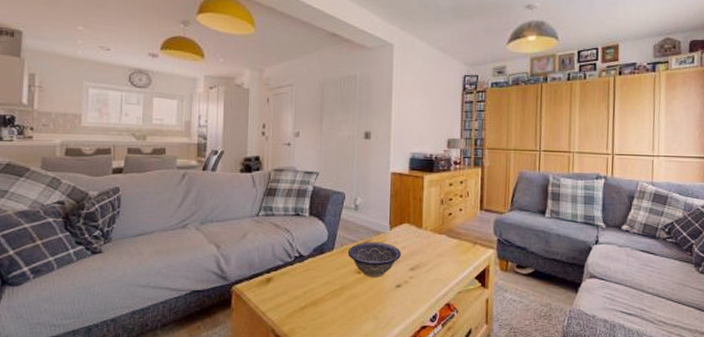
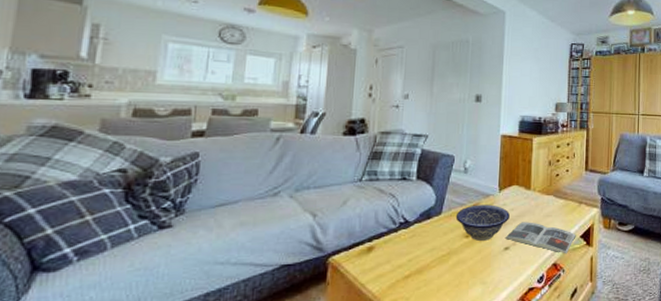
magazine: none [396,260,471,295] -> present [505,222,576,254]

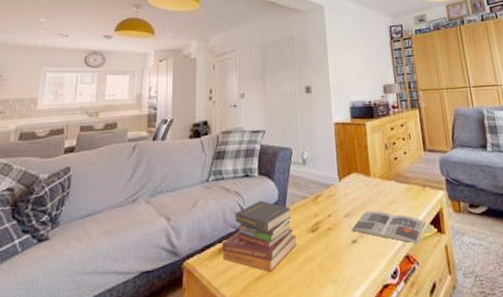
books: none [371,204,450,272] -> present [222,200,297,272]
decorative bowl: present [455,204,510,241] -> none [299,195,353,235]

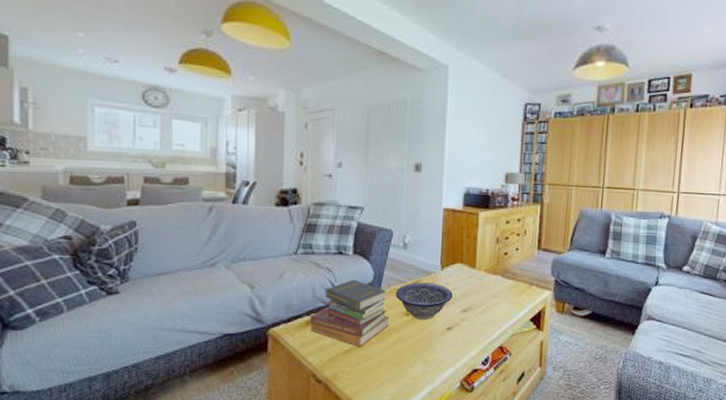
decorative bowl: none [299,195,353,235] -> present [395,282,453,320]
magazine: present [351,210,425,244] -> none [447,302,525,338]

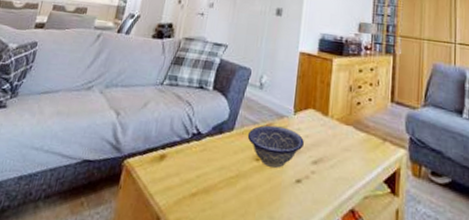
books: present [309,279,390,347] -> none [162,115,240,191]

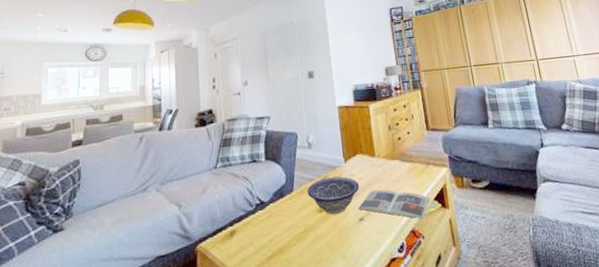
magazine: none [297,152,379,201] -> present [358,189,430,220]

